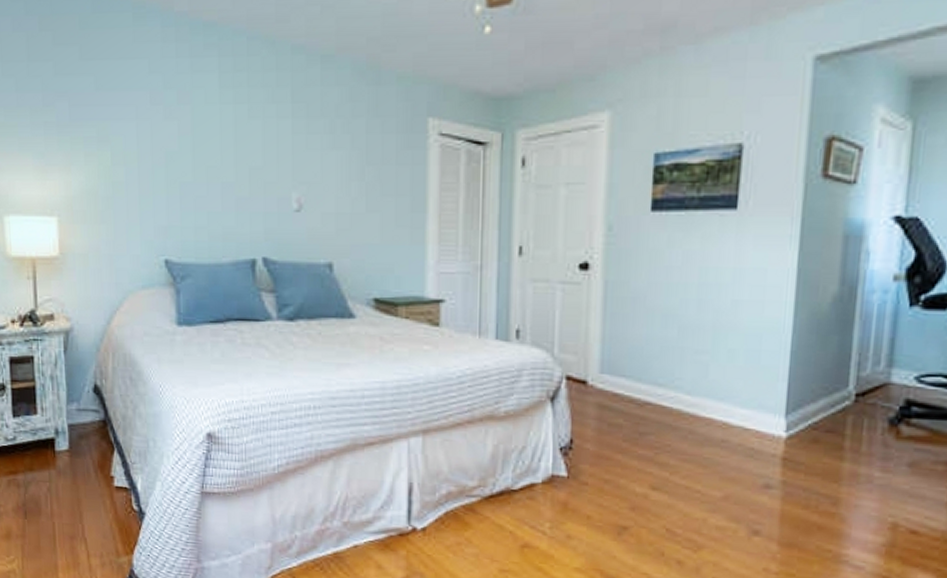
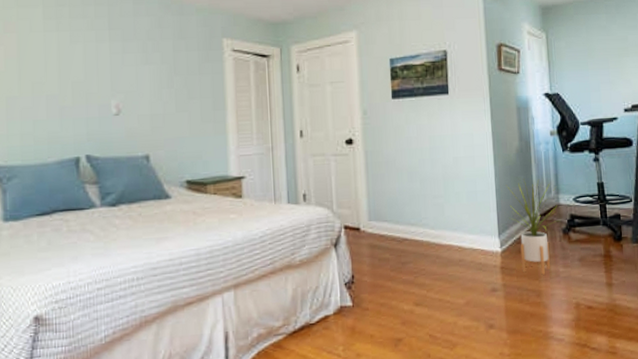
house plant: none [805,340,889,477] -> present [506,179,559,275]

